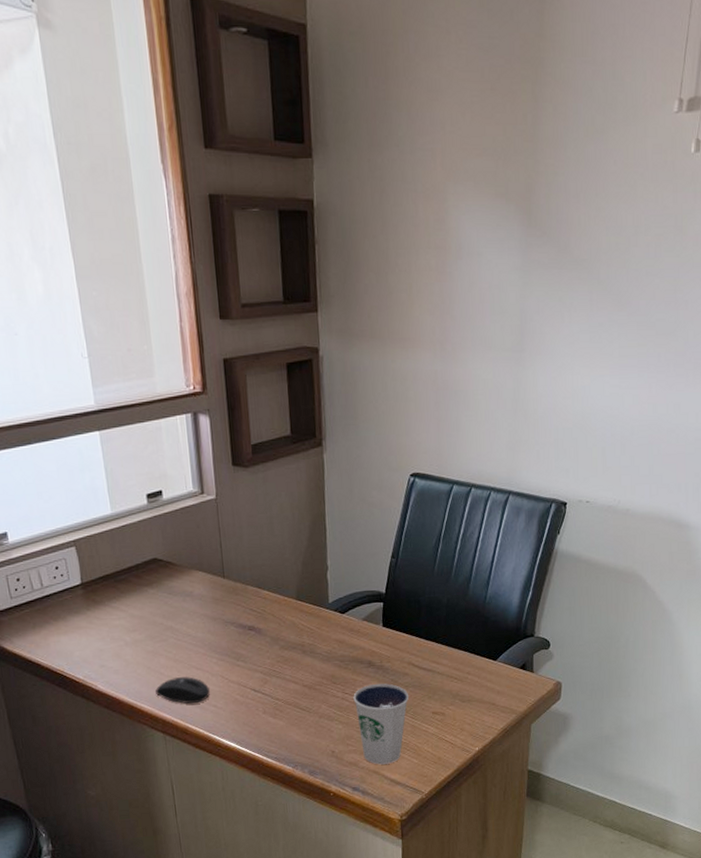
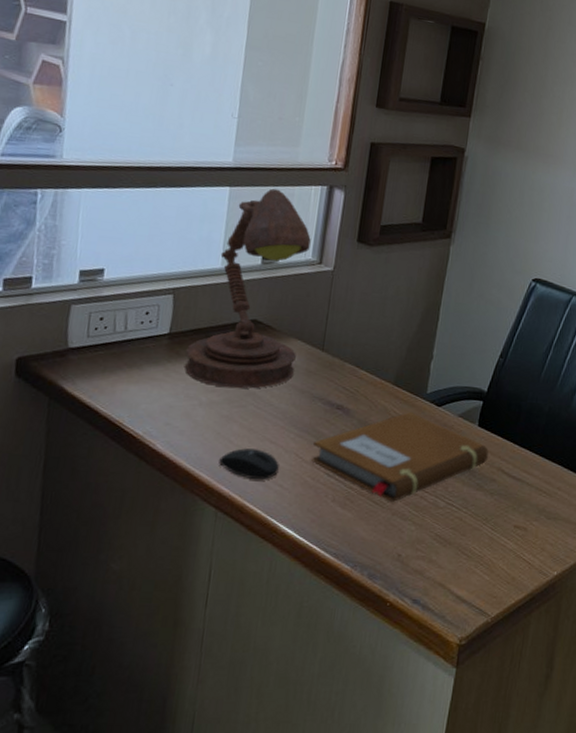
desk lamp: none [100,425,203,626] -> present [184,188,311,389]
notebook: none [235,623,397,707] -> present [311,412,489,502]
dixie cup: present [353,683,409,765] -> none [431,485,493,577]

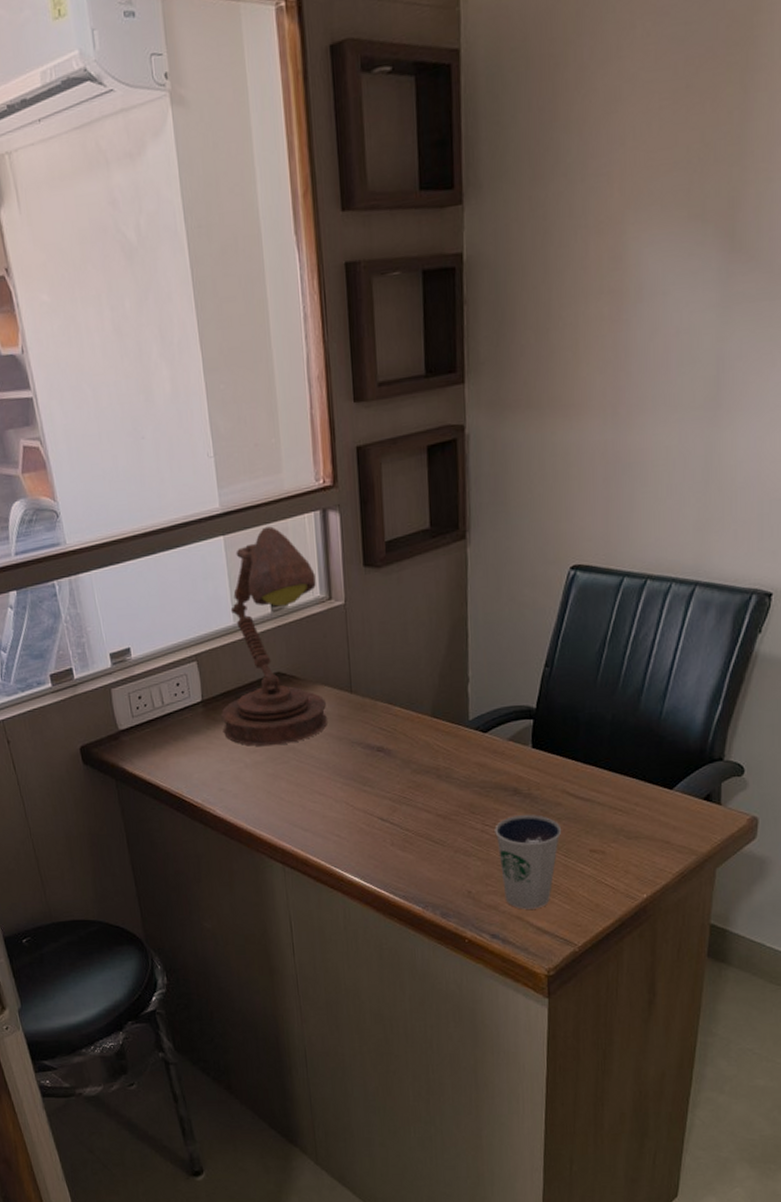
mouse: present [219,448,280,480] -> none [275,801,334,833]
notebook: present [311,412,489,502] -> none [361,743,549,839]
dixie cup: none [431,485,493,577] -> present [494,814,562,910]

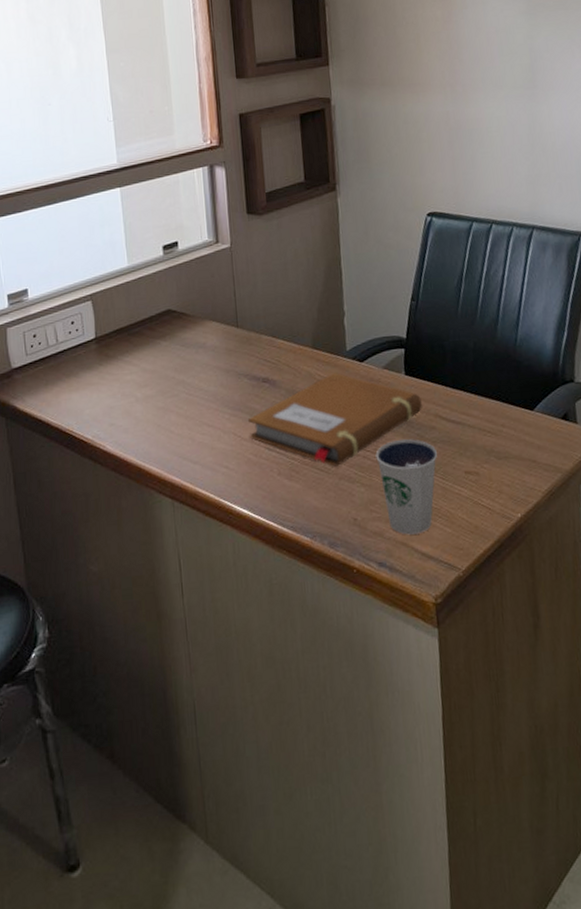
desk lamp: present [221,526,328,747] -> none [114,180,216,381]
notebook: none [361,743,549,839] -> present [248,373,422,467]

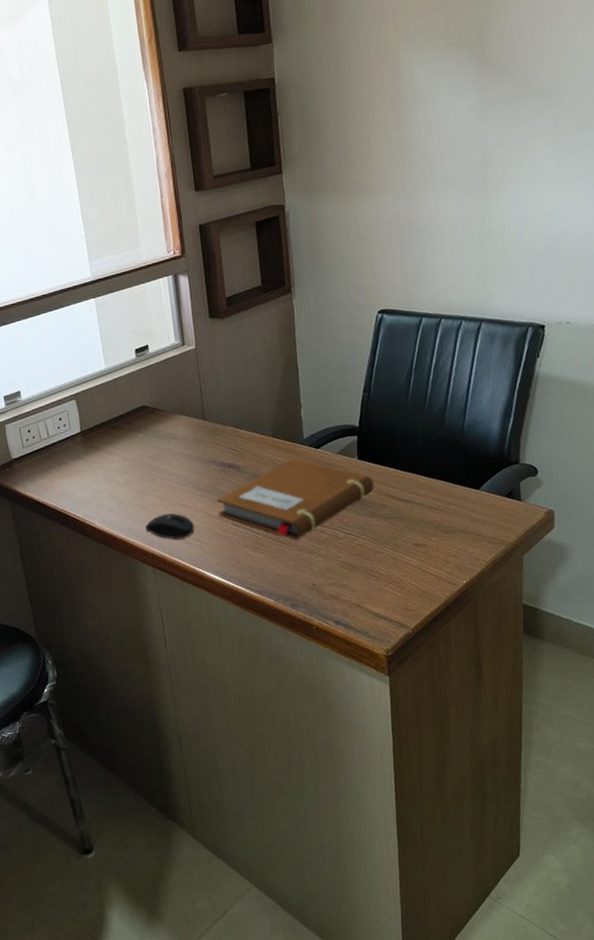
mouse: none [165,433,222,465] -> present [145,512,195,539]
dixie cup: present [375,438,438,535] -> none [331,515,389,598]

